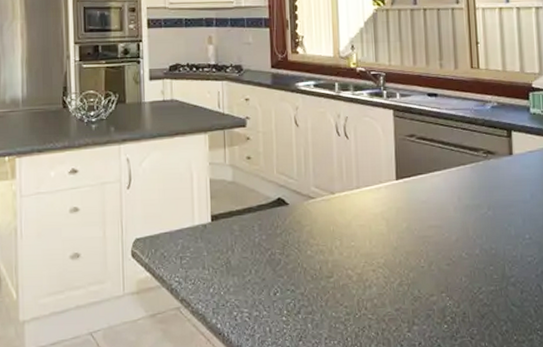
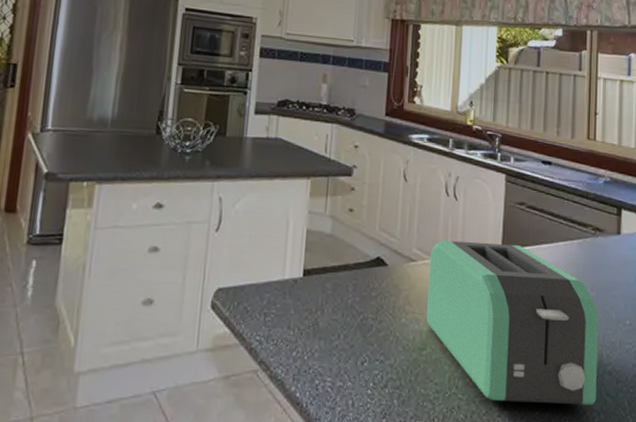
toaster: none [328,175,502,319] -> present [426,240,599,406]

